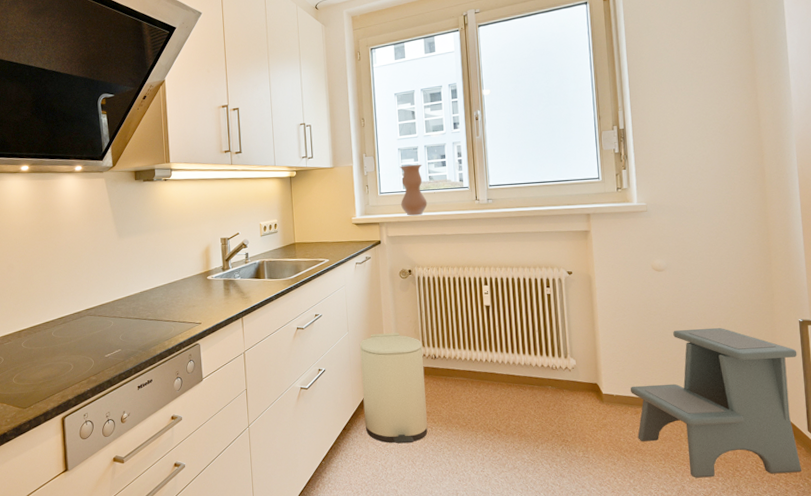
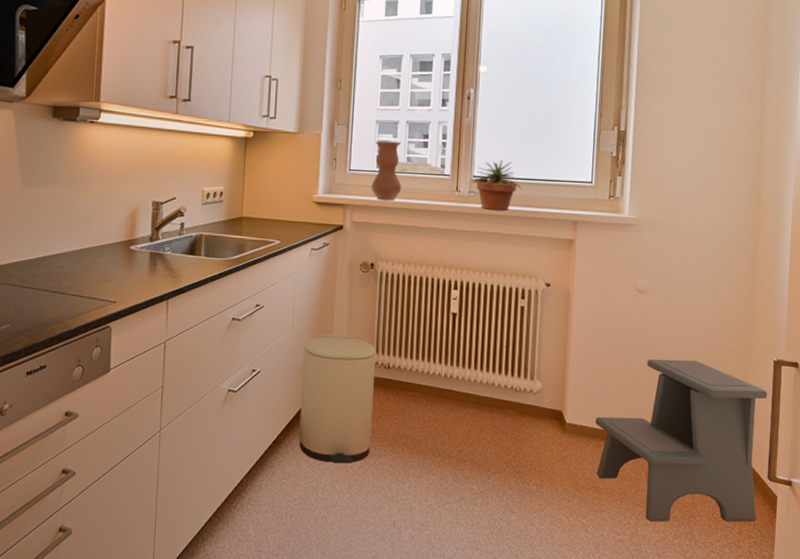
potted plant: none [489,168,536,213] -> present [472,159,523,210]

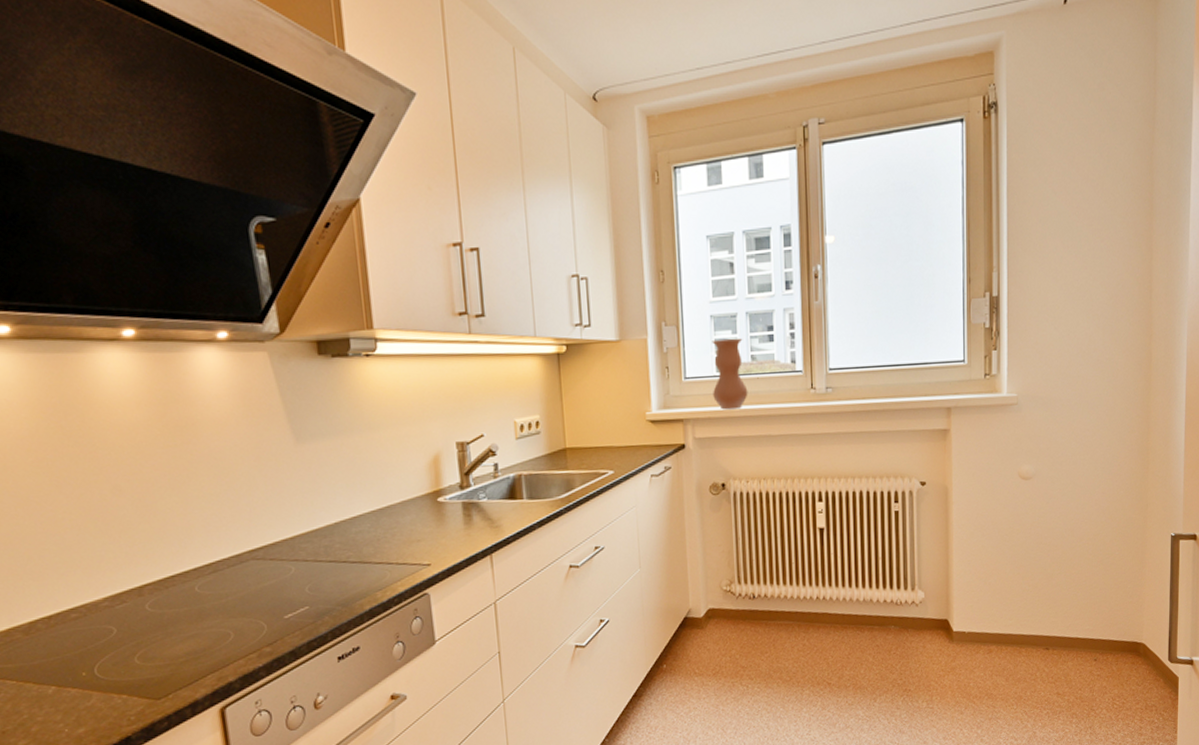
pedal bin: present [299,334,377,464] -> none [655,567,743,709]
potted plant: present [472,159,523,210] -> none [828,346,887,406]
step stool: present [595,359,768,522] -> none [984,546,1166,722]

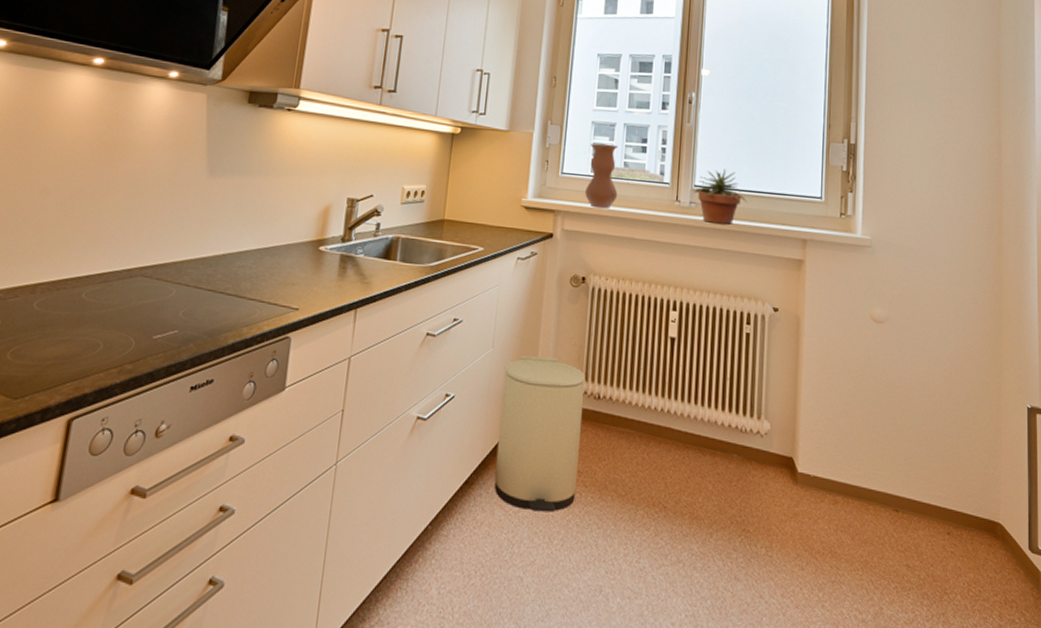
pedal bin: none [655,567,743,709] -> present [494,355,586,512]
potted plant: none [828,346,887,406] -> present [693,169,748,224]

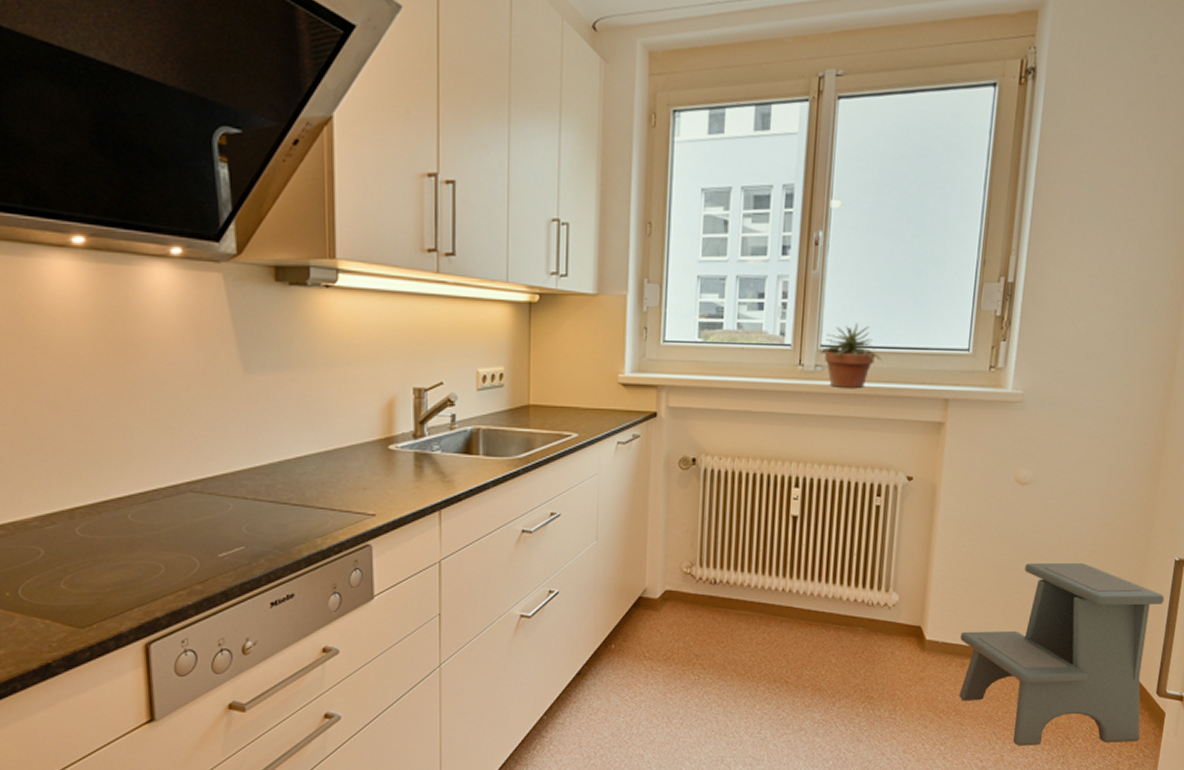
pedal bin: present [494,355,586,512] -> none [608,546,700,695]
vase: present [585,143,619,209] -> none [692,302,731,380]
step stool: none [830,399,1023,603] -> present [959,562,1165,746]

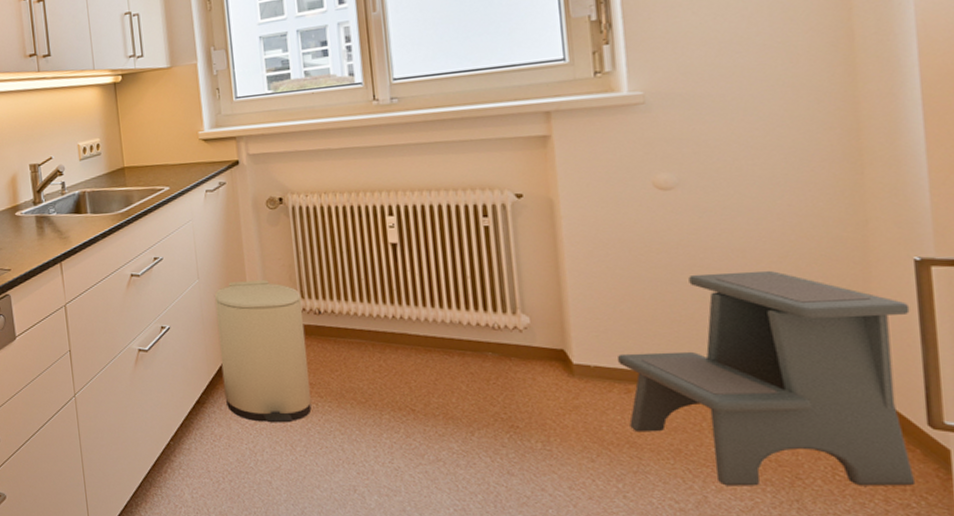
pedal bin: none [608,546,700,695] -> present [214,280,312,423]
potted plant: present [819,323,883,388] -> none [393,52,465,116]

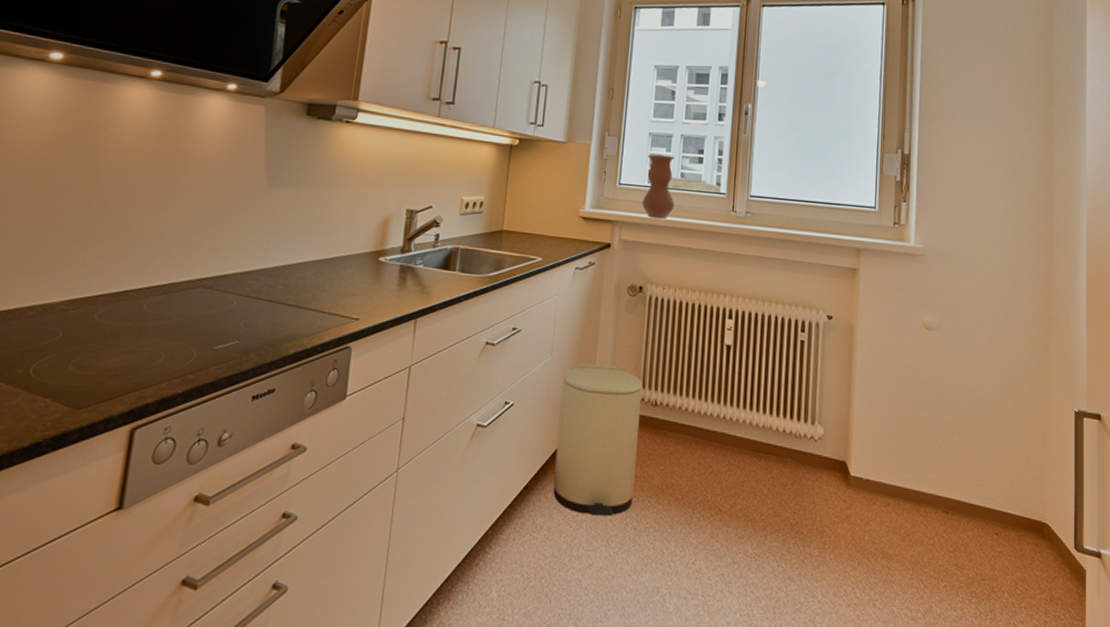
vase: none [262,55,303,126] -> present [642,154,675,219]
step stool: present [616,270,916,486] -> none [882,404,1070,600]

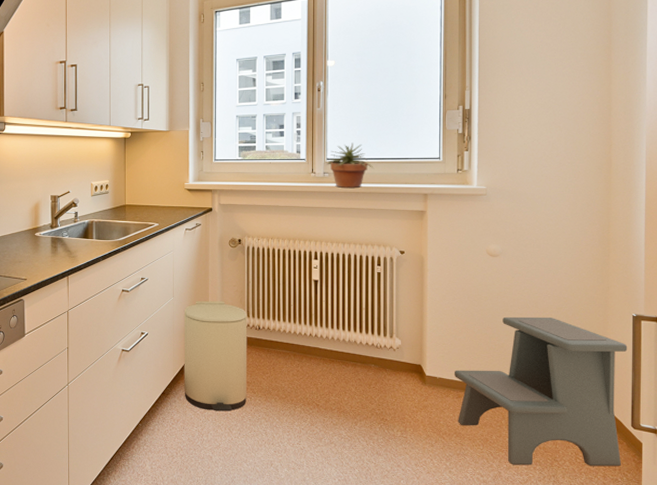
vase: present [642,154,675,219] -> none [235,133,262,185]
potted plant: none [749,179,803,234] -> present [326,142,374,188]
step stool: none [882,404,1070,600] -> present [454,316,628,467]

